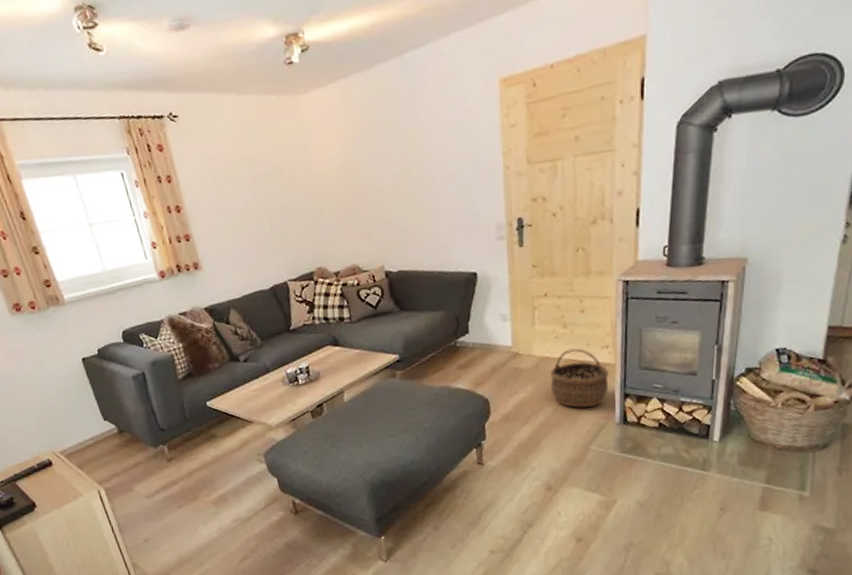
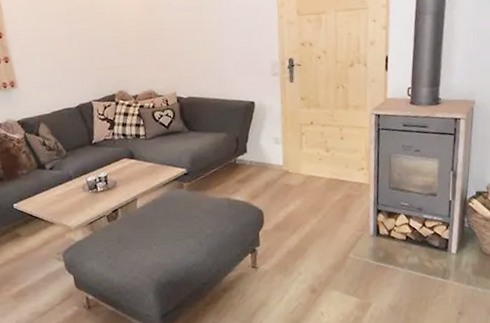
wicker basket: present [550,348,609,408] -> none [315,169,364,221]

